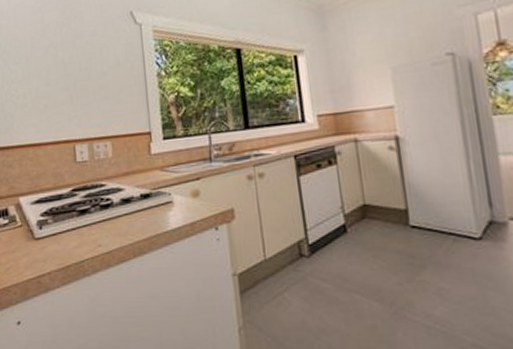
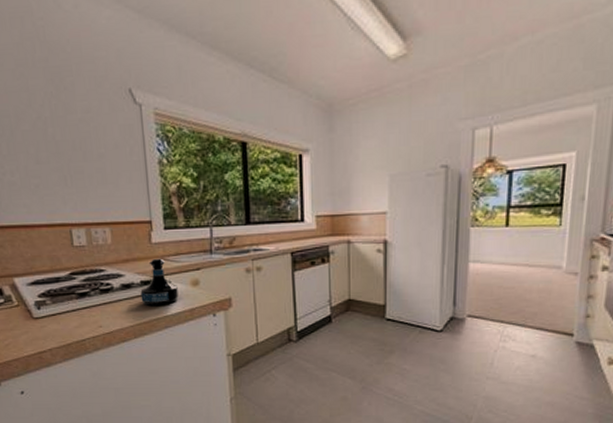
tequila bottle: none [140,169,179,221] -> present [140,258,179,306]

